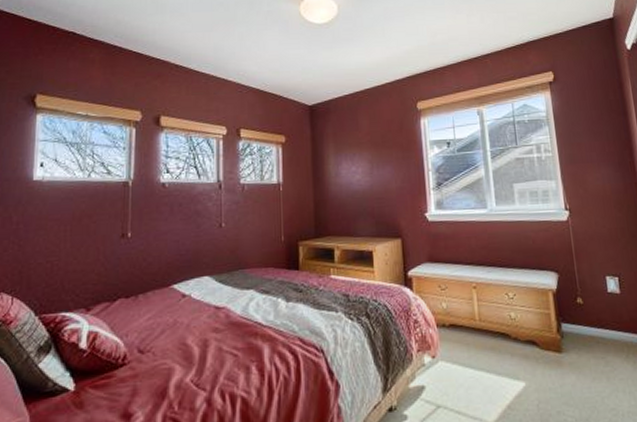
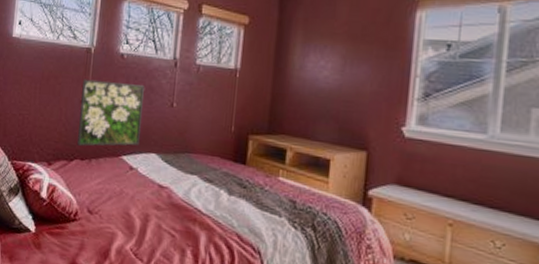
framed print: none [119,211,190,283] -> present [76,79,144,147]

